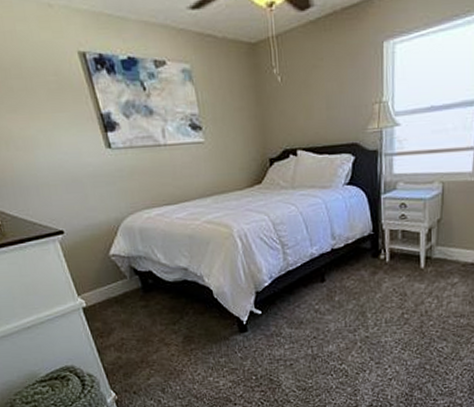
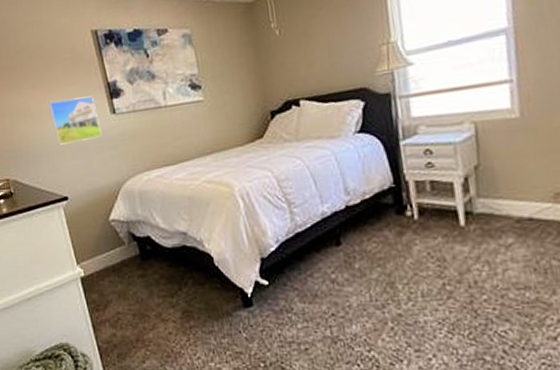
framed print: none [32,126,97,177] -> present [48,95,101,145]

